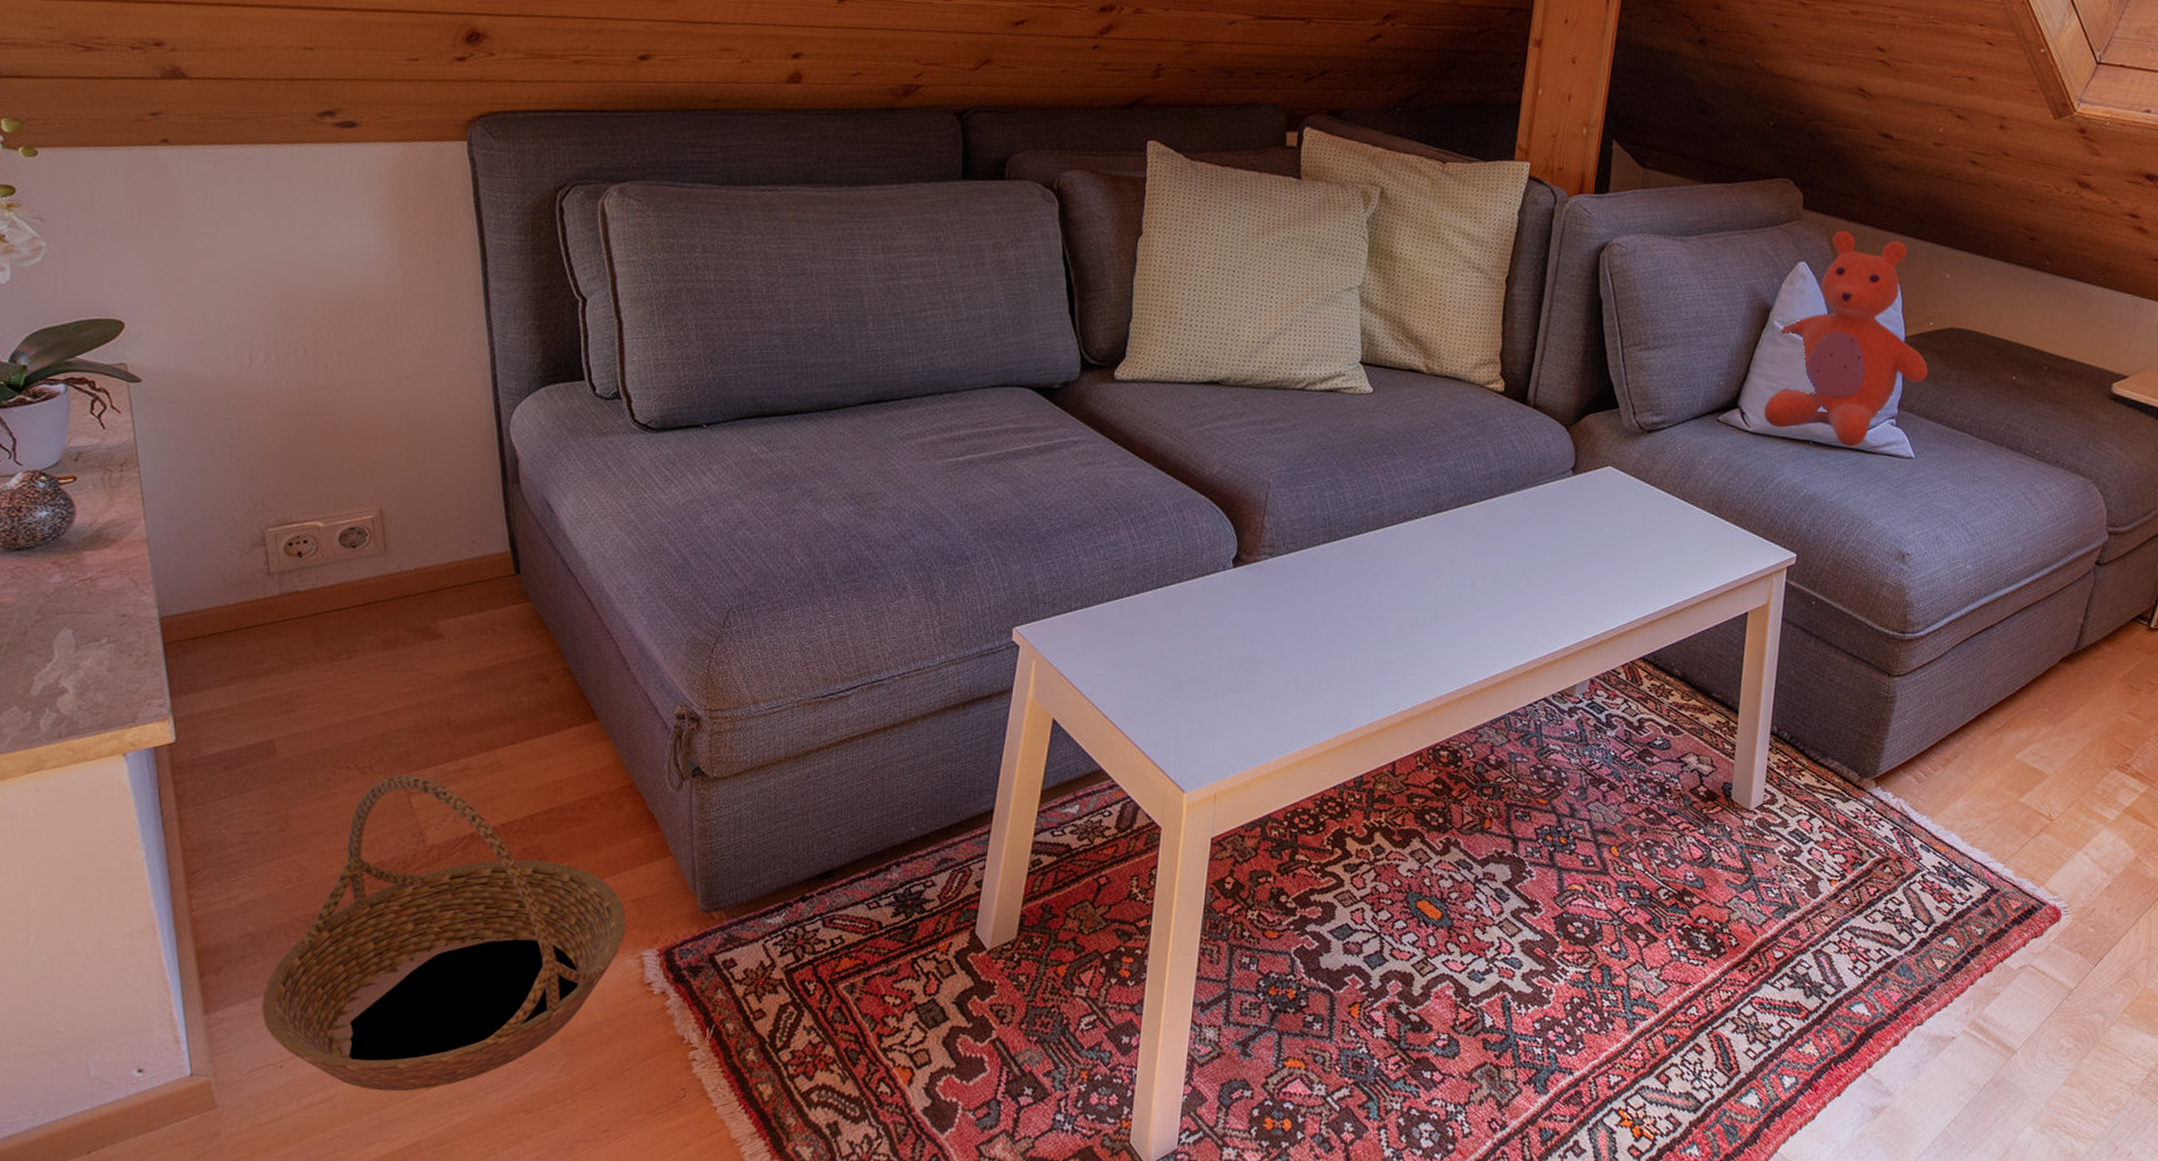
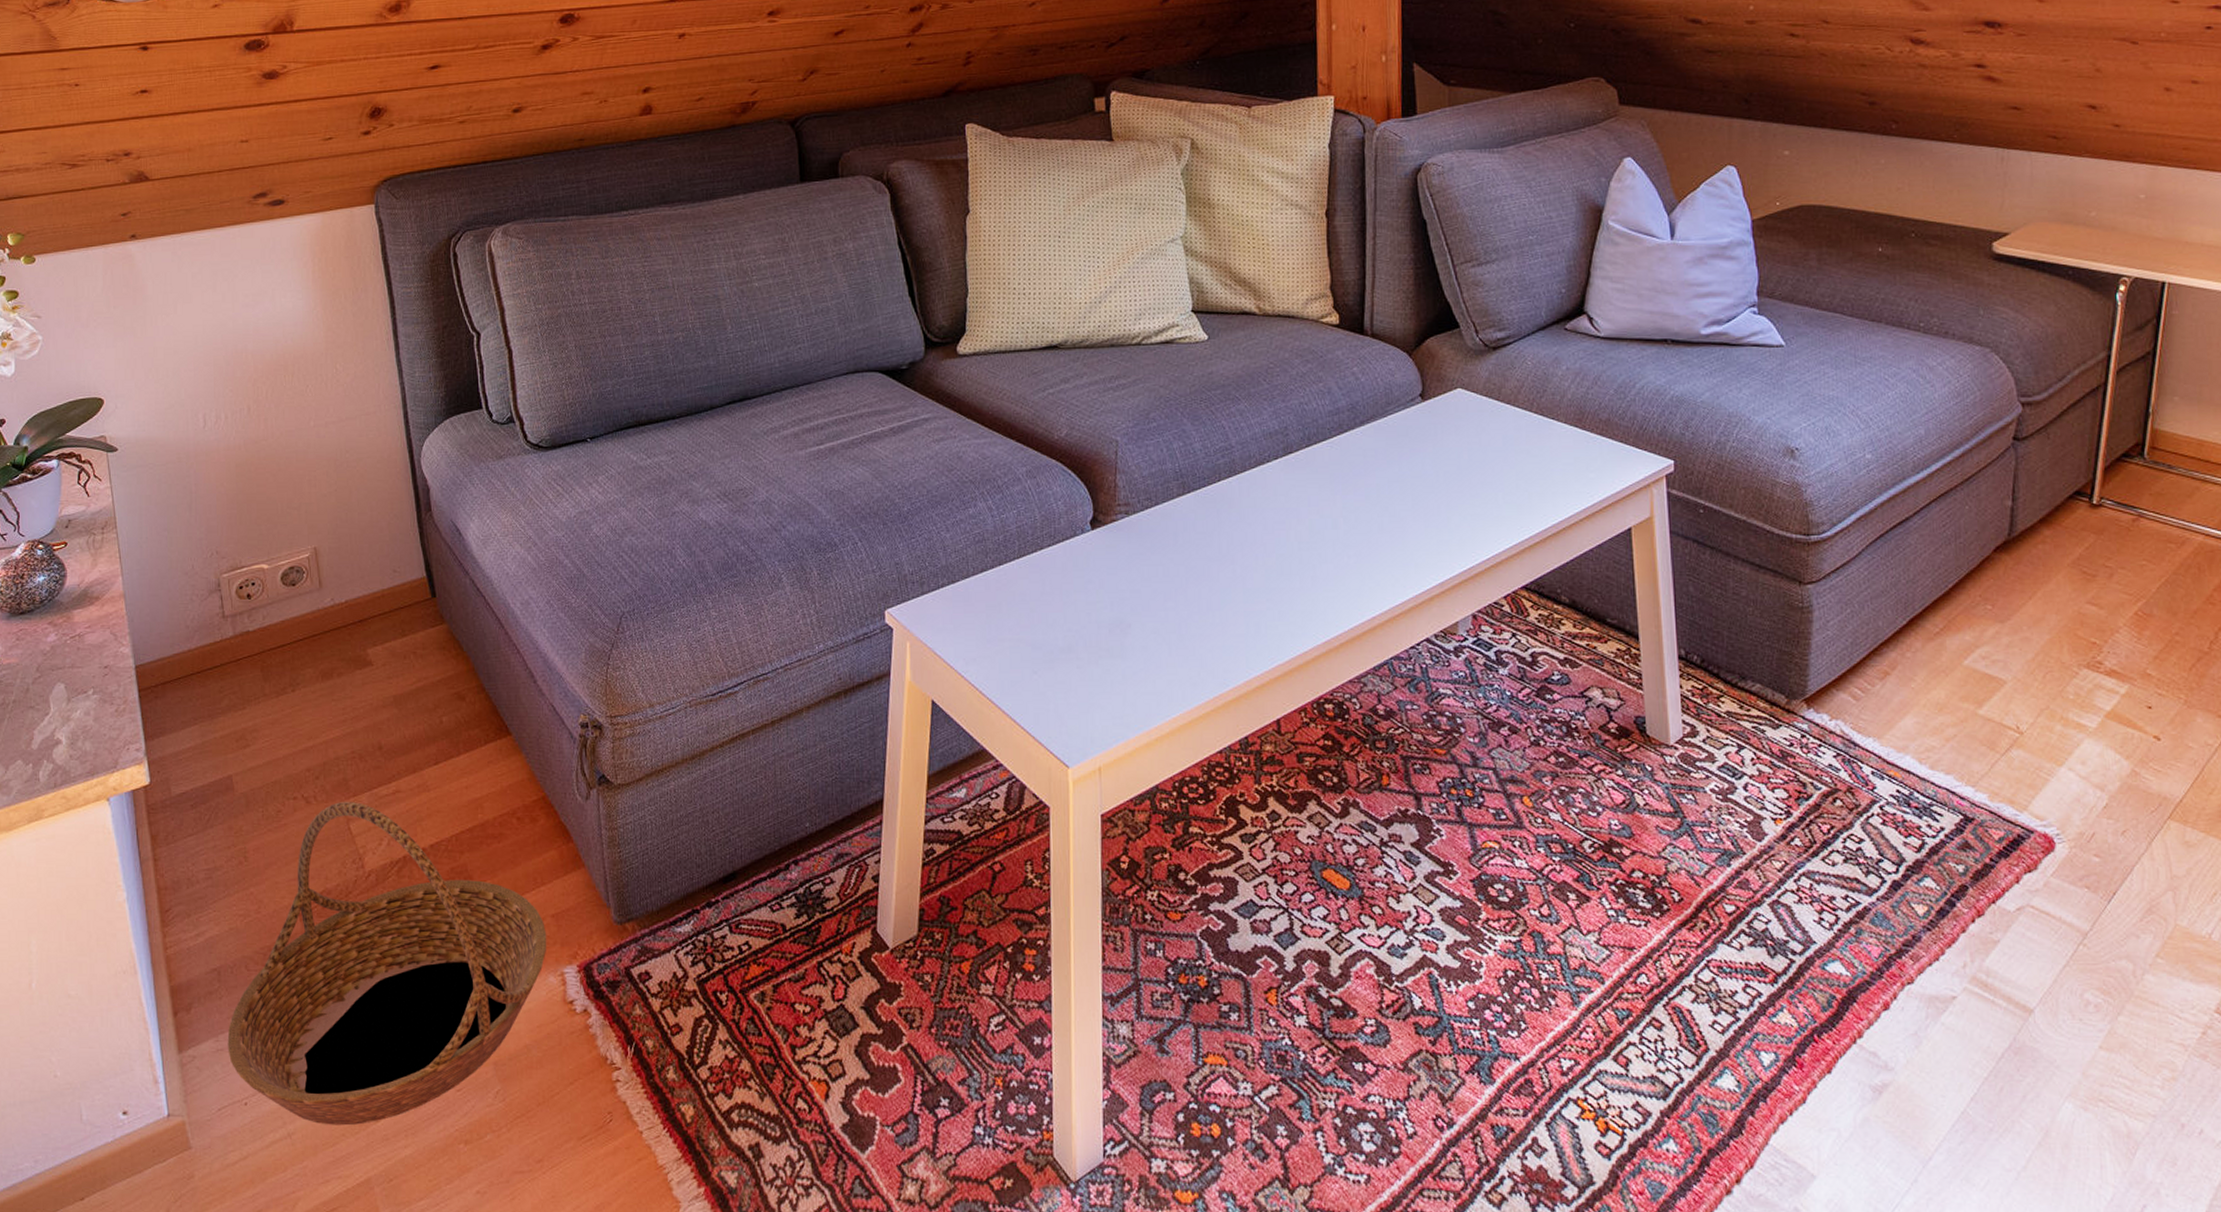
teddy bear: present [1763,230,1929,447] -> none [1612,120,1784,342]

